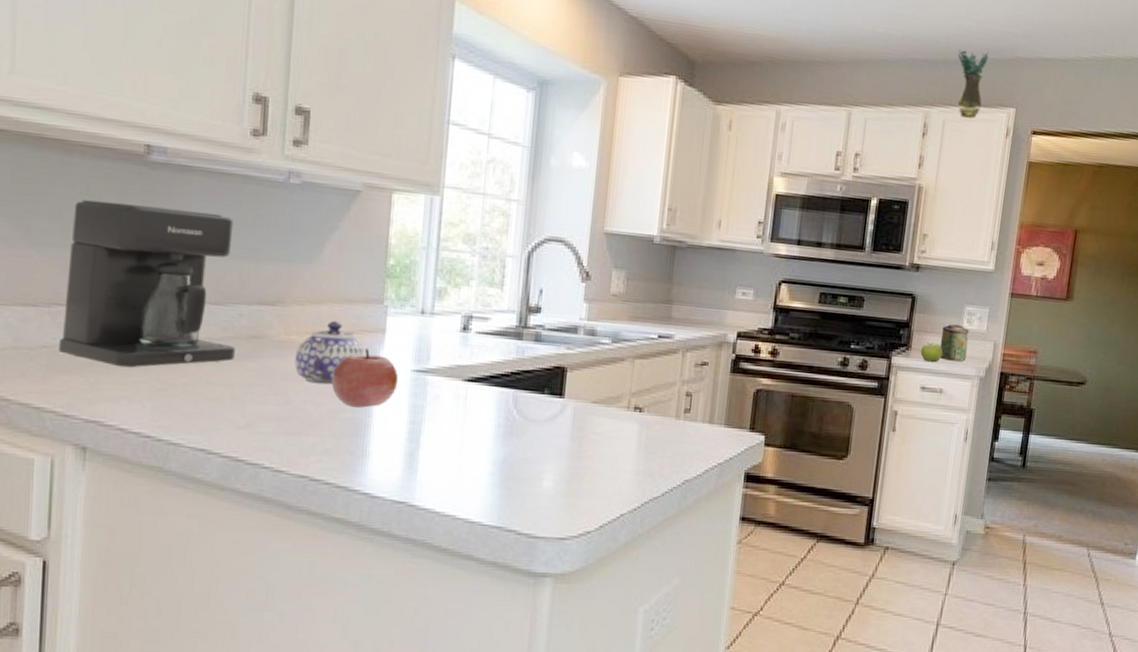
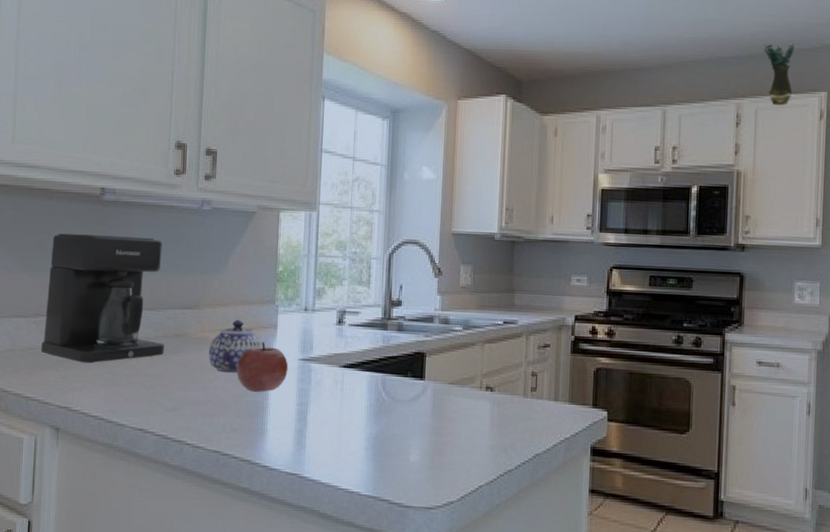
fruit: present [920,342,943,363] -> none [754,318,776,338]
canister: present [939,324,969,362] -> none [772,300,802,336]

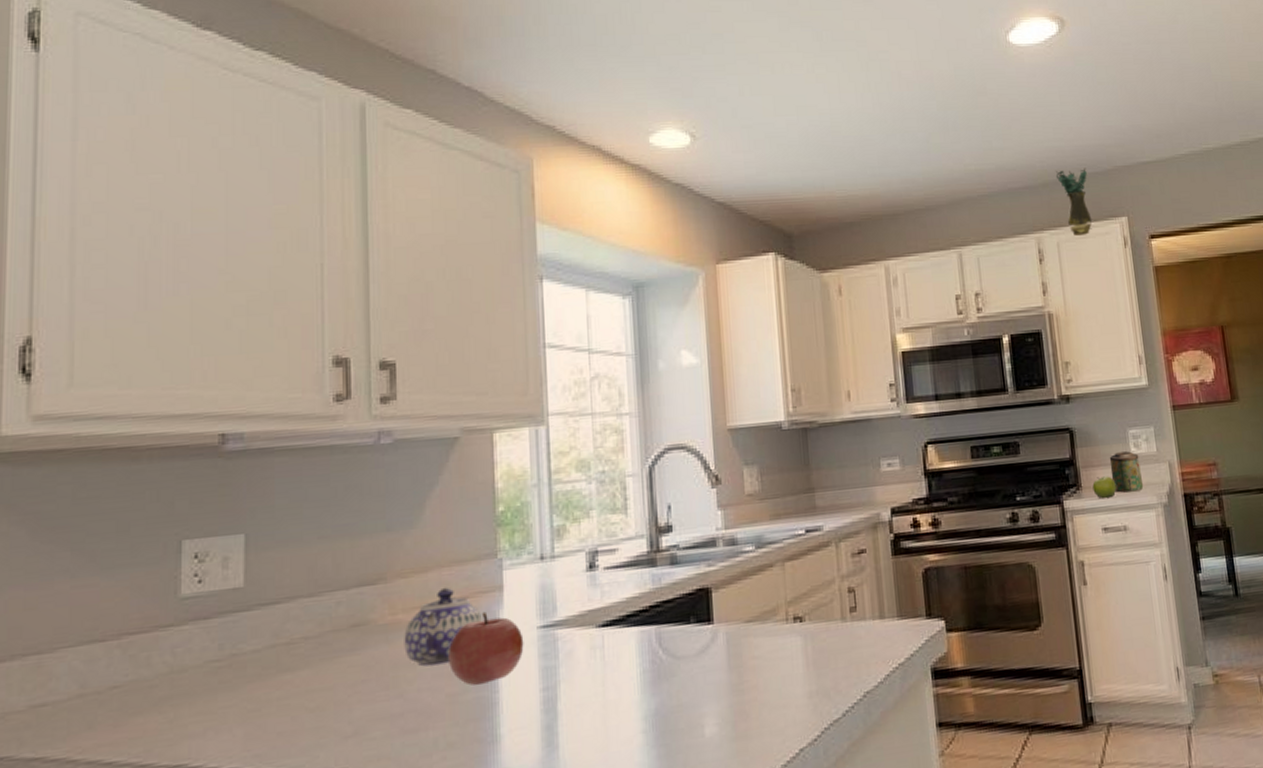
coffee maker: present [40,233,165,364] -> none [130,493,336,694]
fruit: none [754,318,776,338] -> present [1092,476,1117,499]
canister: none [772,300,802,336] -> present [1109,451,1144,493]

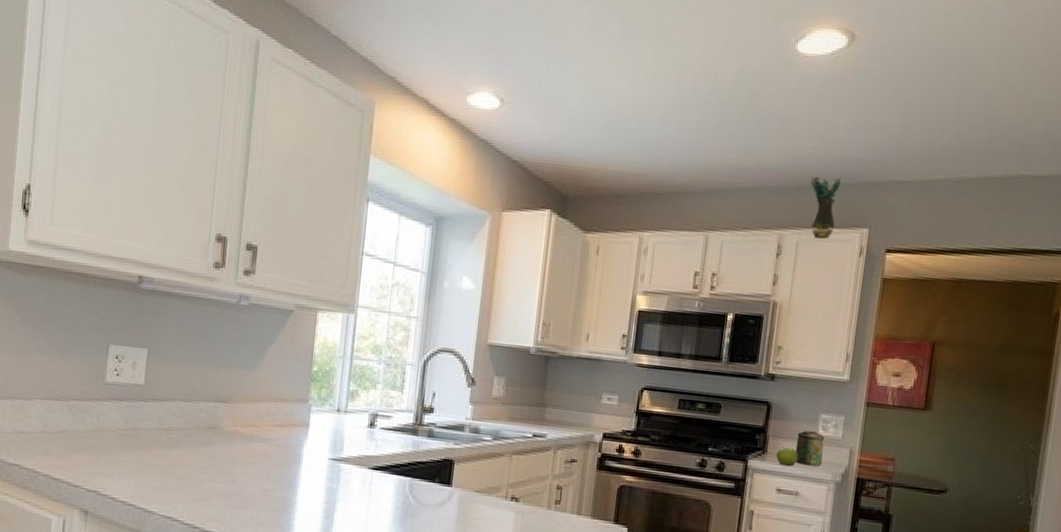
teapot: present [404,587,483,667] -> none [239,415,293,469]
fruit: present [449,611,524,686] -> none [267,439,318,489]

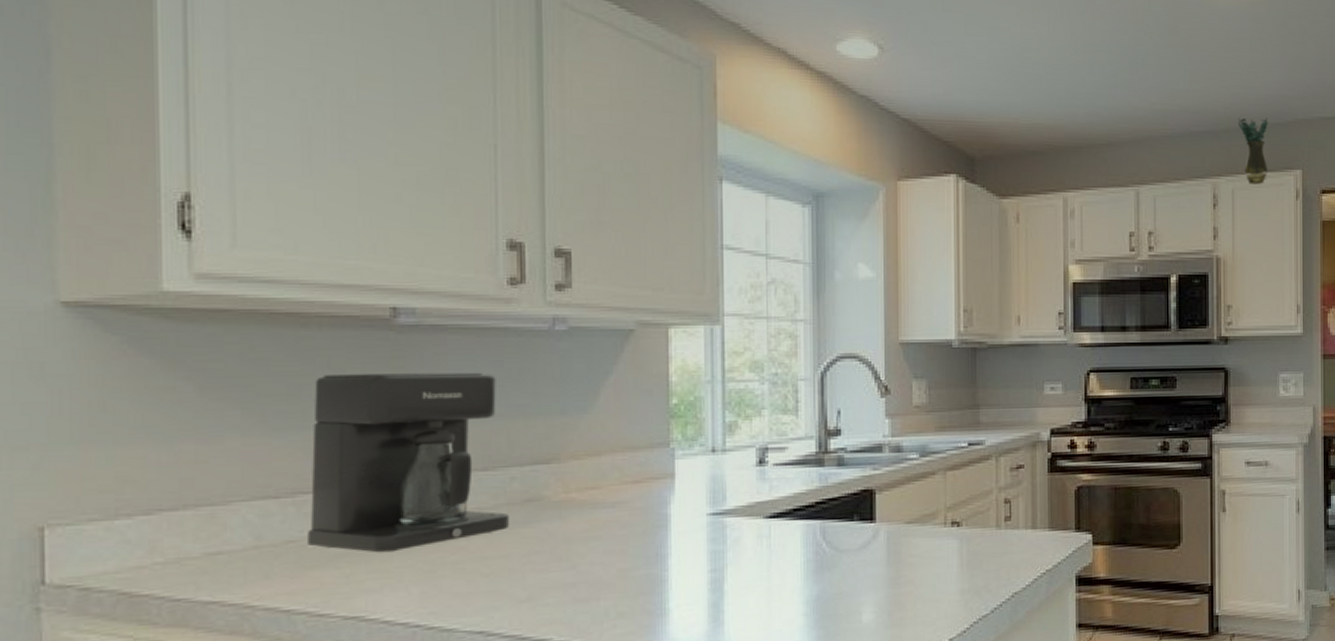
coffee maker: none [72,319,199,450] -> present [306,372,510,553]
fruit: present [776,447,798,467] -> none [1241,415,1263,436]
canister: present [795,430,825,467] -> none [1259,393,1288,431]

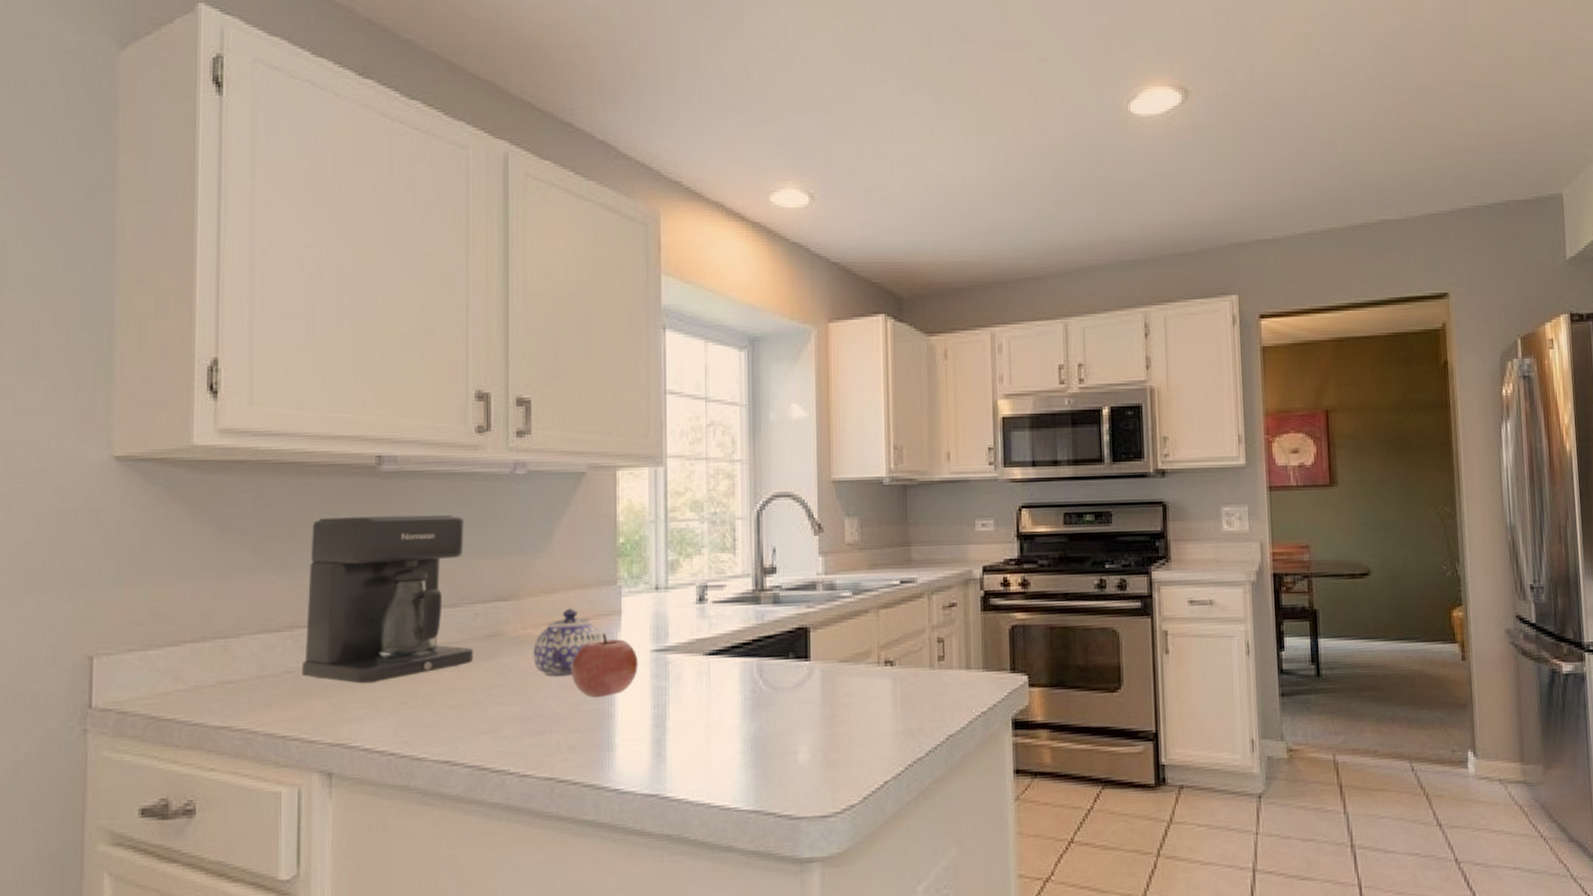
teapot: none [577,471,655,543] -> present [533,608,603,677]
fruit: none [621,496,694,563] -> present [572,632,638,697]
vase: present [1237,117,1268,185] -> none [1167,243,1202,313]

